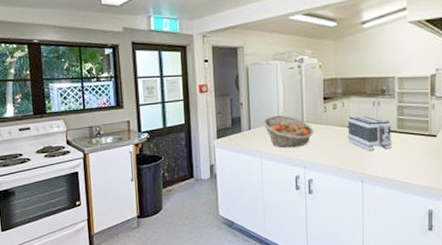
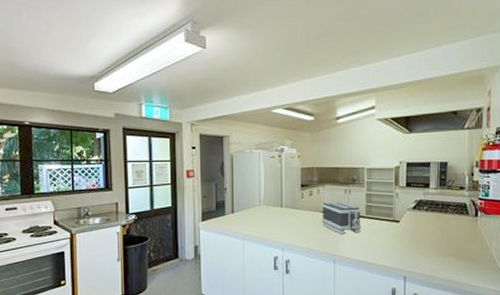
fruit basket: present [262,115,314,148] -> none [245,200,292,231]

